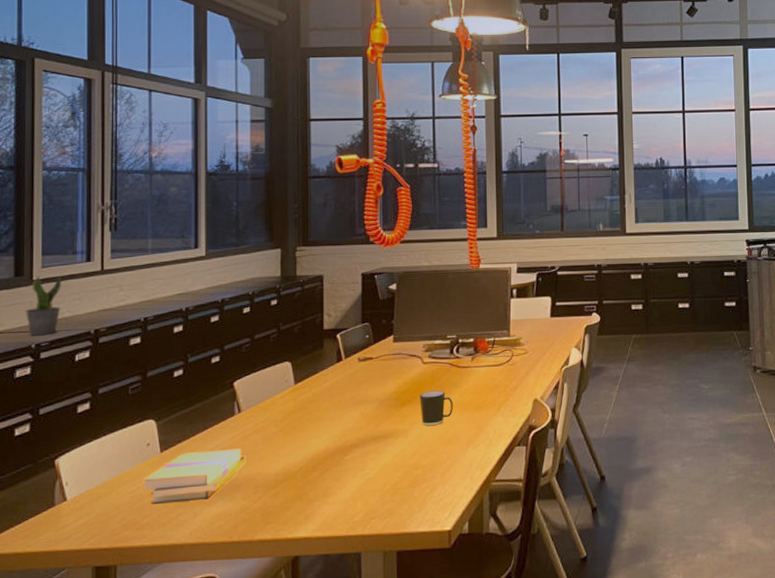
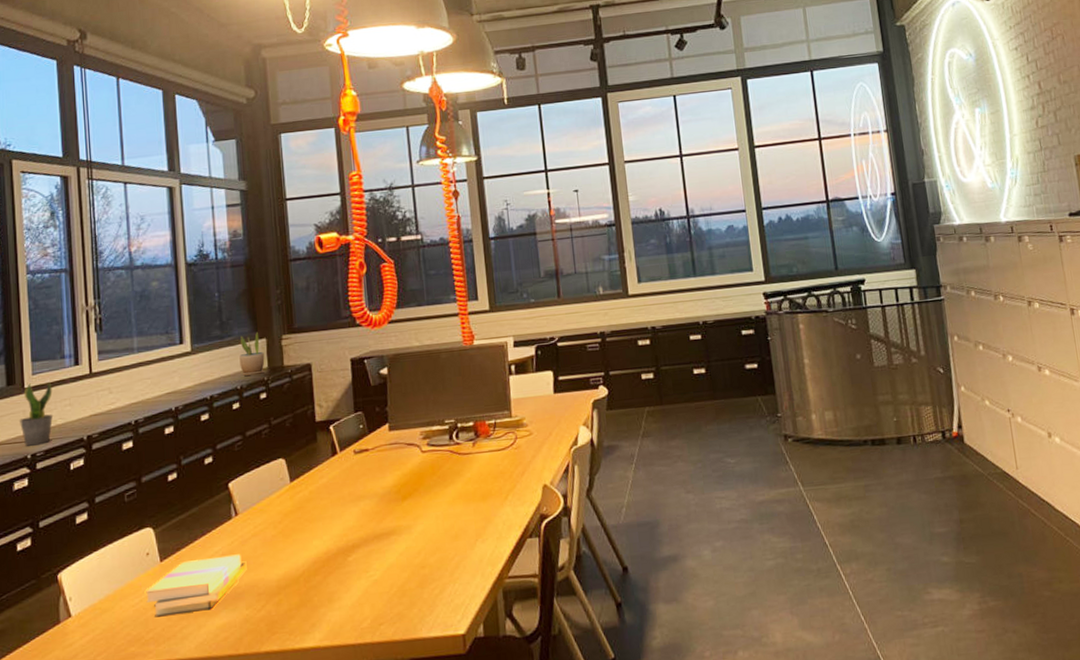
potted plant: none [253,242,278,283] -> present [239,331,265,377]
mug: present [420,390,453,426] -> none [421,480,458,521]

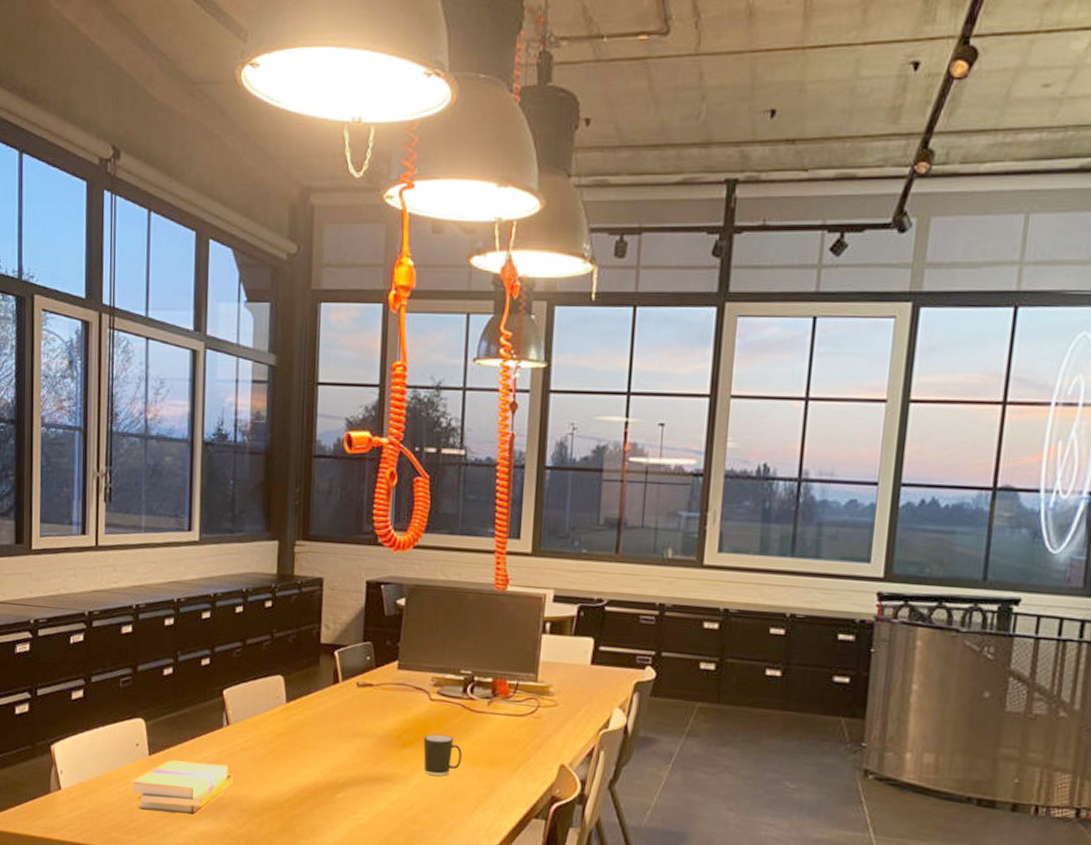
potted plant: present [20,381,54,447] -> none [25,545,59,612]
potted plant: present [239,331,265,377] -> none [248,531,275,581]
mug: none [421,480,458,521] -> present [423,734,462,777]

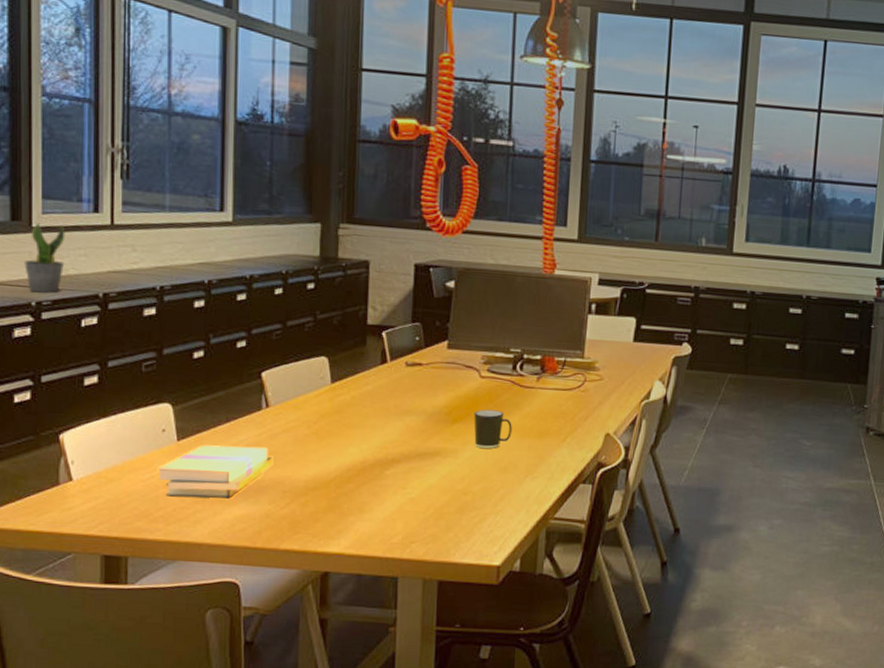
potted plant: none [25,545,59,612] -> present [24,223,65,294]

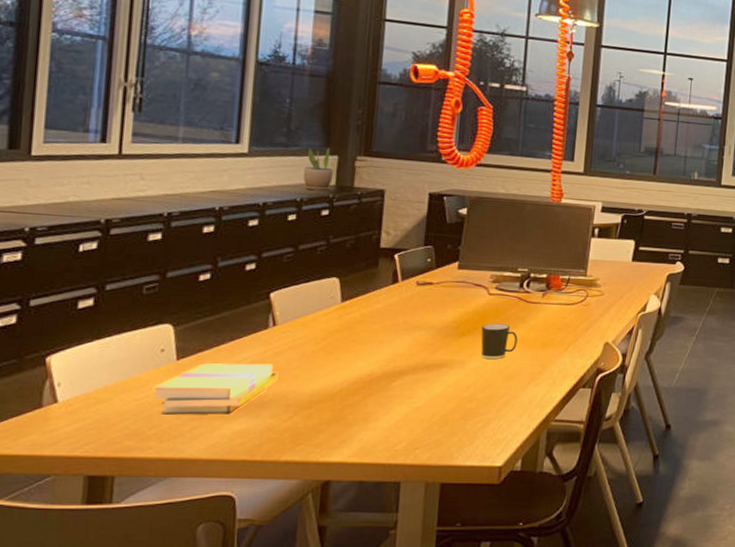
potted plant: present [24,223,65,294] -> none [19,151,68,220]
potted plant: none [288,214,317,263] -> present [303,147,334,191]

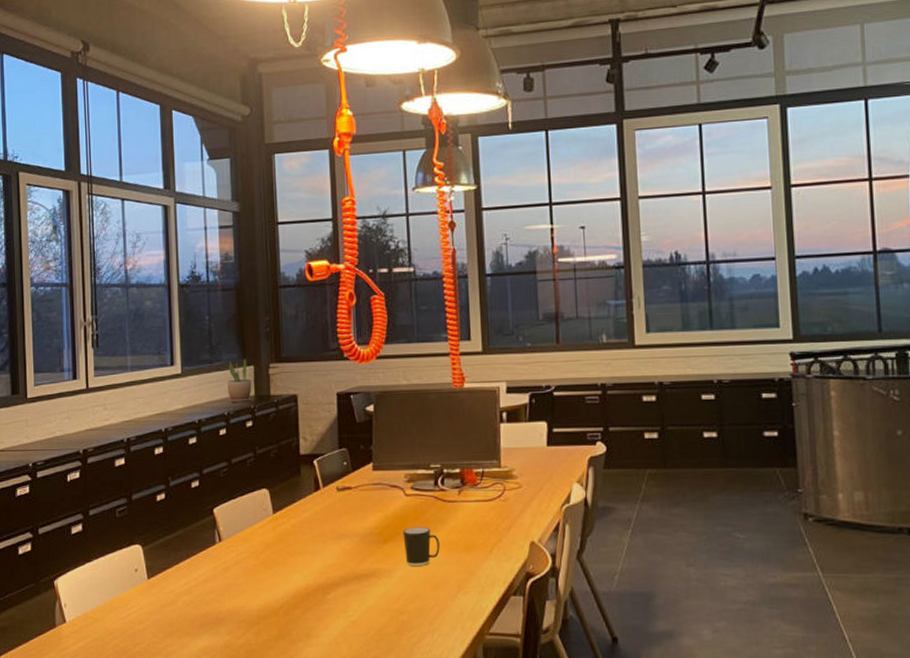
books: present [153,363,277,415] -> none [134,580,228,632]

